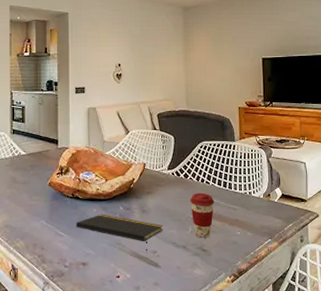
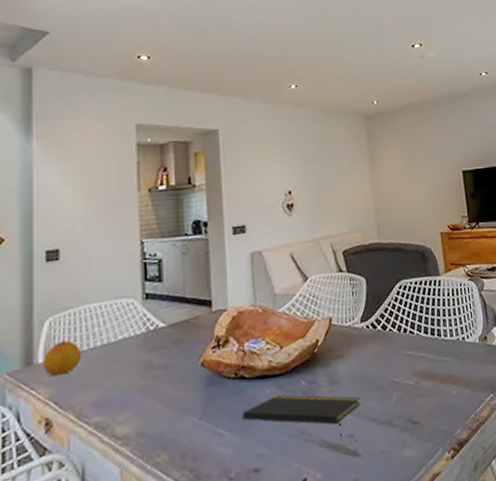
coffee cup: present [189,192,215,238] -> none [390,346,422,407]

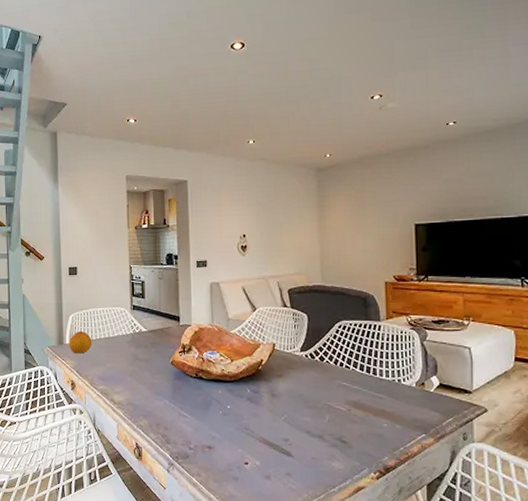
notepad: present [241,394,360,439] -> none [200,396,296,440]

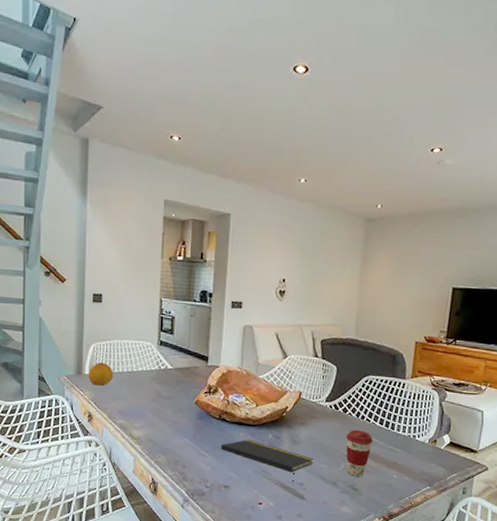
notepad: none [200,396,296,440] -> present [220,439,313,484]
coffee cup: none [326,378,356,428] -> present [345,429,374,477]

